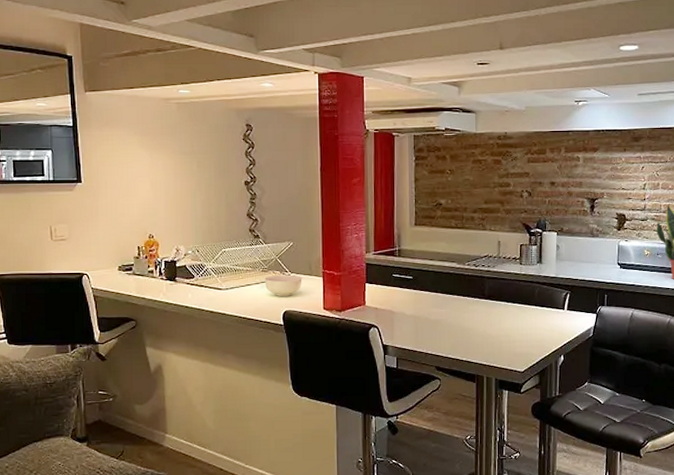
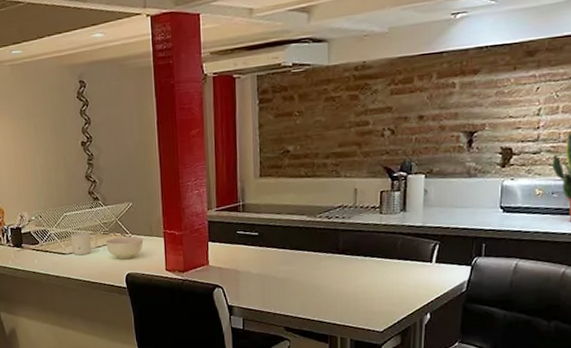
mug: none [228,268,255,292] -> present [70,232,97,256]

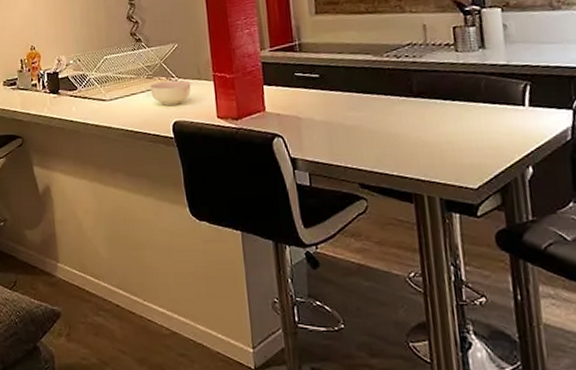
mug: present [70,232,97,256] -> none [111,76,140,102]

